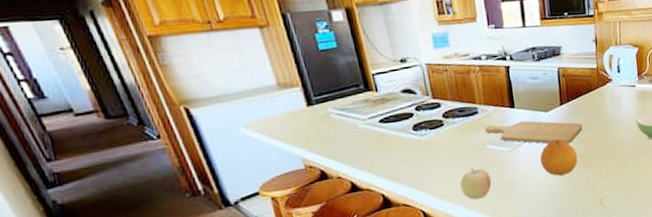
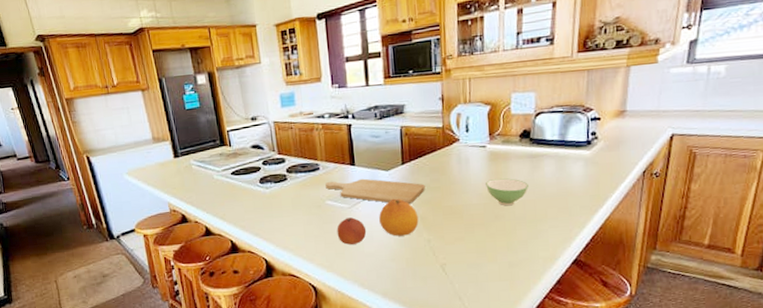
fruit: present [460,167,492,200] -> none [299,222,330,253]
fruit: none [498,160,529,188] -> present [337,217,367,245]

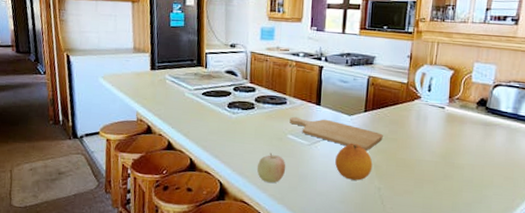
fruit: none [299,222,330,253] -> present [256,152,286,184]
fruit: present [337,217,367,245] -> none [293,154,322,181]
bowl: present [485,178,528,206] -> none [439,140,479,168]

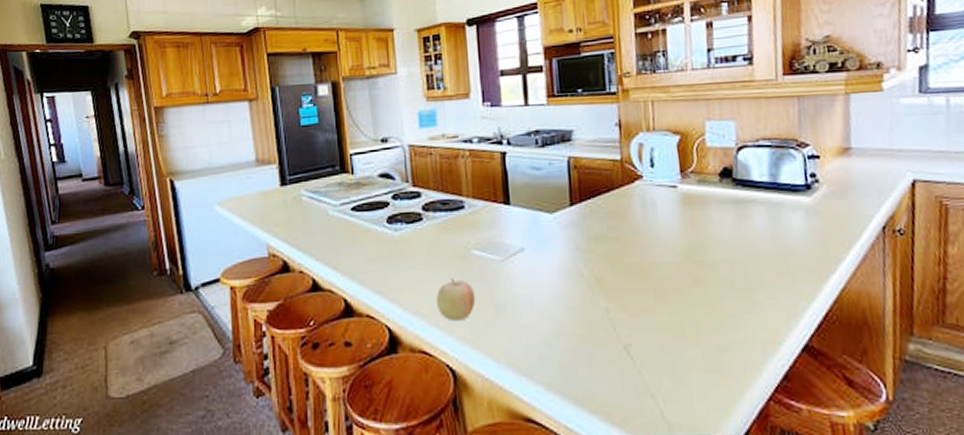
chopping board: present [290,116,383,151] -> none [472,222,601,259]
fruit: present [335,143,373,181] -> none [541,250,594,303]

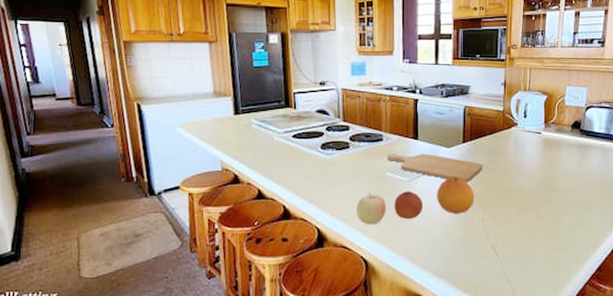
chopping board: none [472,222,601,259] -> present [387,153,483,183]
fruit: none [485,274,525,312] -> present [394,191,423,219]
fruit: none [541,250,594,303] -> present [437,175,475,214]

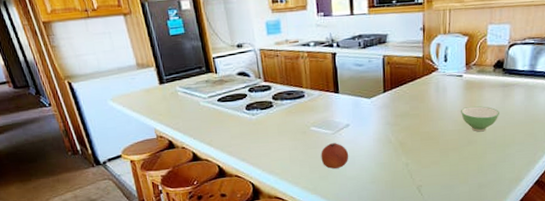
fruit: present [356,192,387,225] -> none [285,147,314,177]
chopping board: present [387,153,483,183] -> none [310,105,405,131]
fruit: present [437,175,475,214] -> none [361,125,398,161]
bowl: none [538,165,577,192] -> present [460,106,499,132]

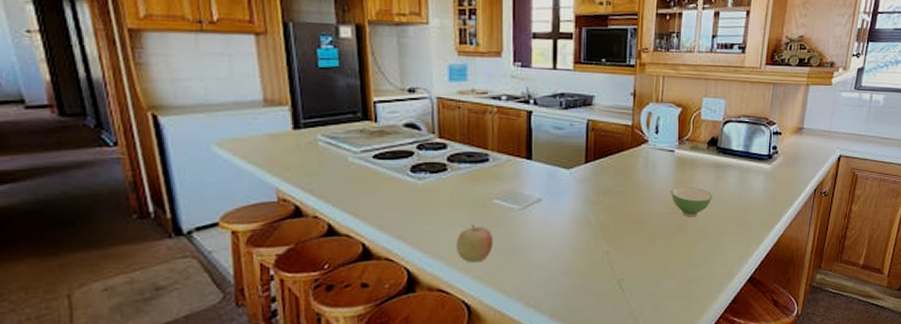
fruit: none [285,147,314,177] -> present [455,224,494,263]
fruit: present [321,143,349,169] -> none [503,221,538,254]

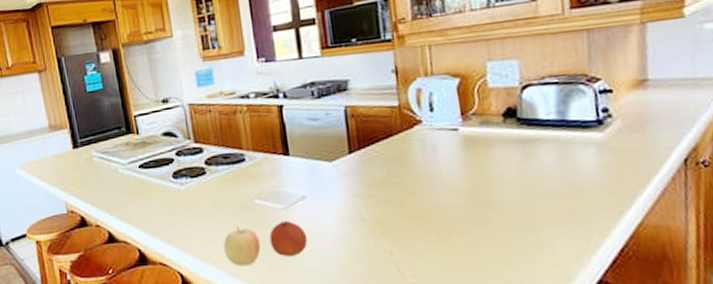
fruit: none [503,221,538,254] -> present [269,221,308,256]
bowl: present [670,187,712,217] -> none [460,170,522,207]

